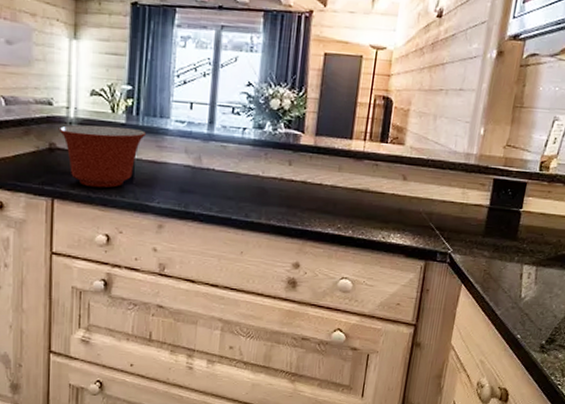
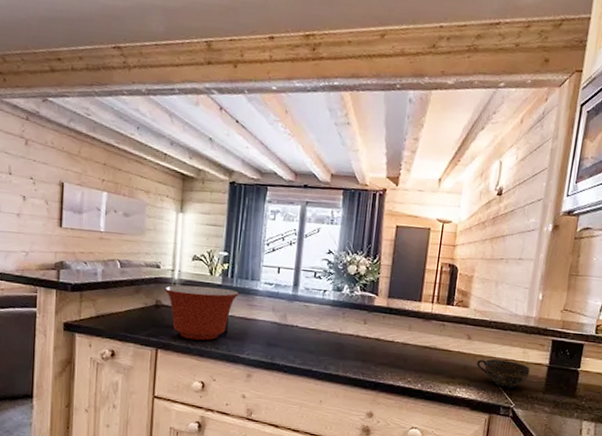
cup: none [411,201,470,232] -> present [476,359,530,388]

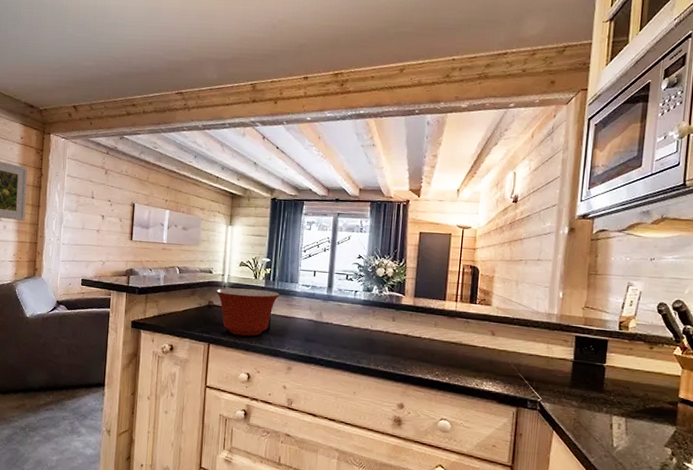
cup: present [476,359,530,388] -> none [501,354,555,382]

